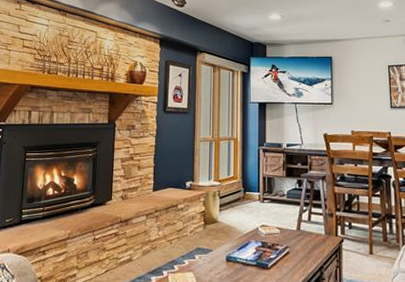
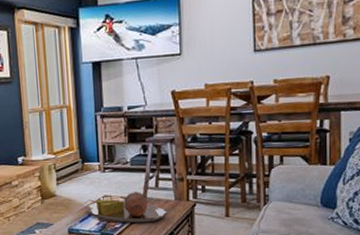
serving tray: none [243,224,319,255] -> present [84,192,168,223]

